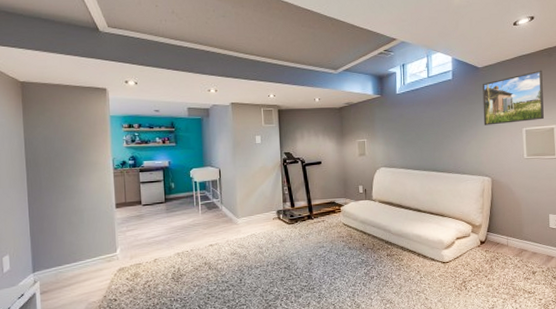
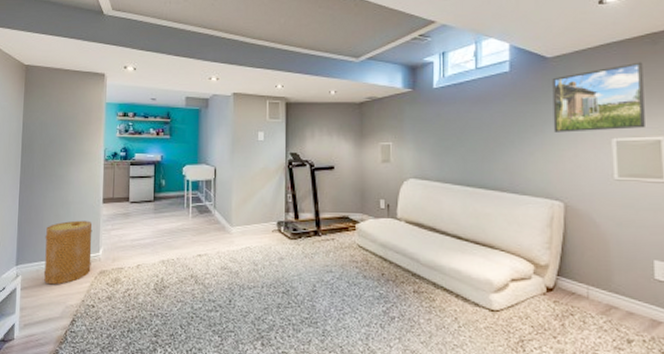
basket: none [60,225,110,286] -> present [43,220,92,285]

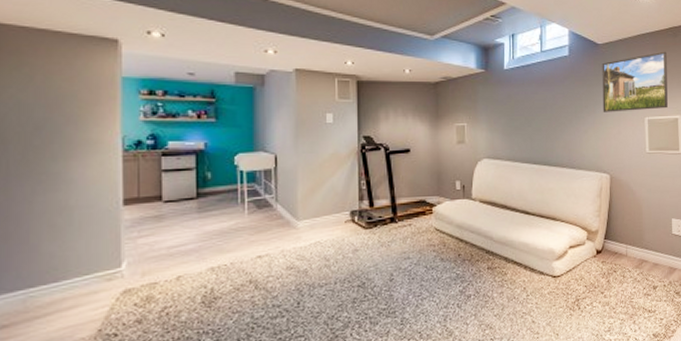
basket: present [43,220,92,285] -> none [34,229,110,317]

